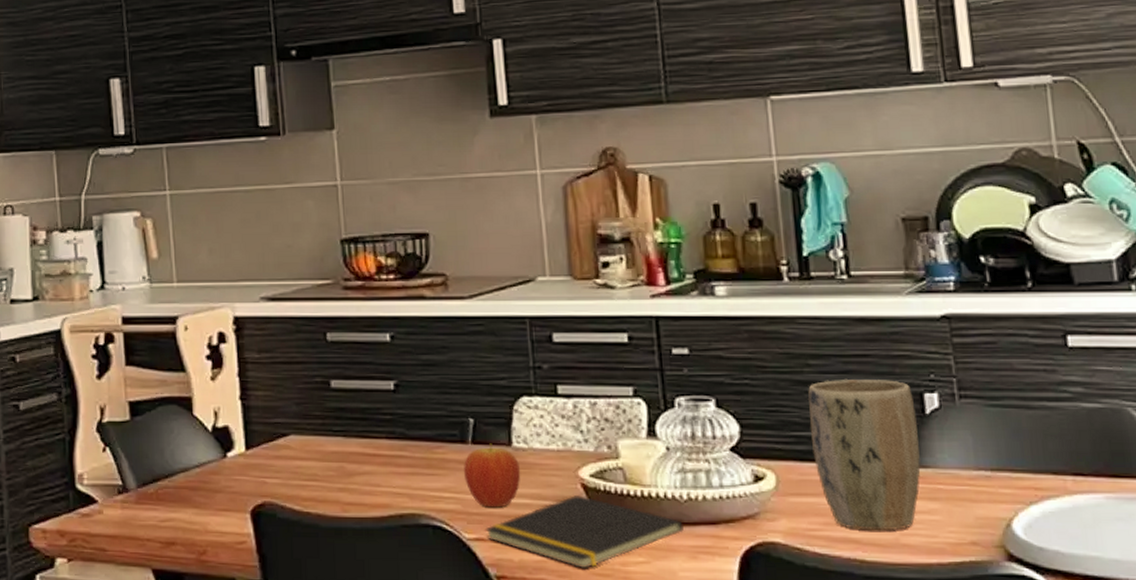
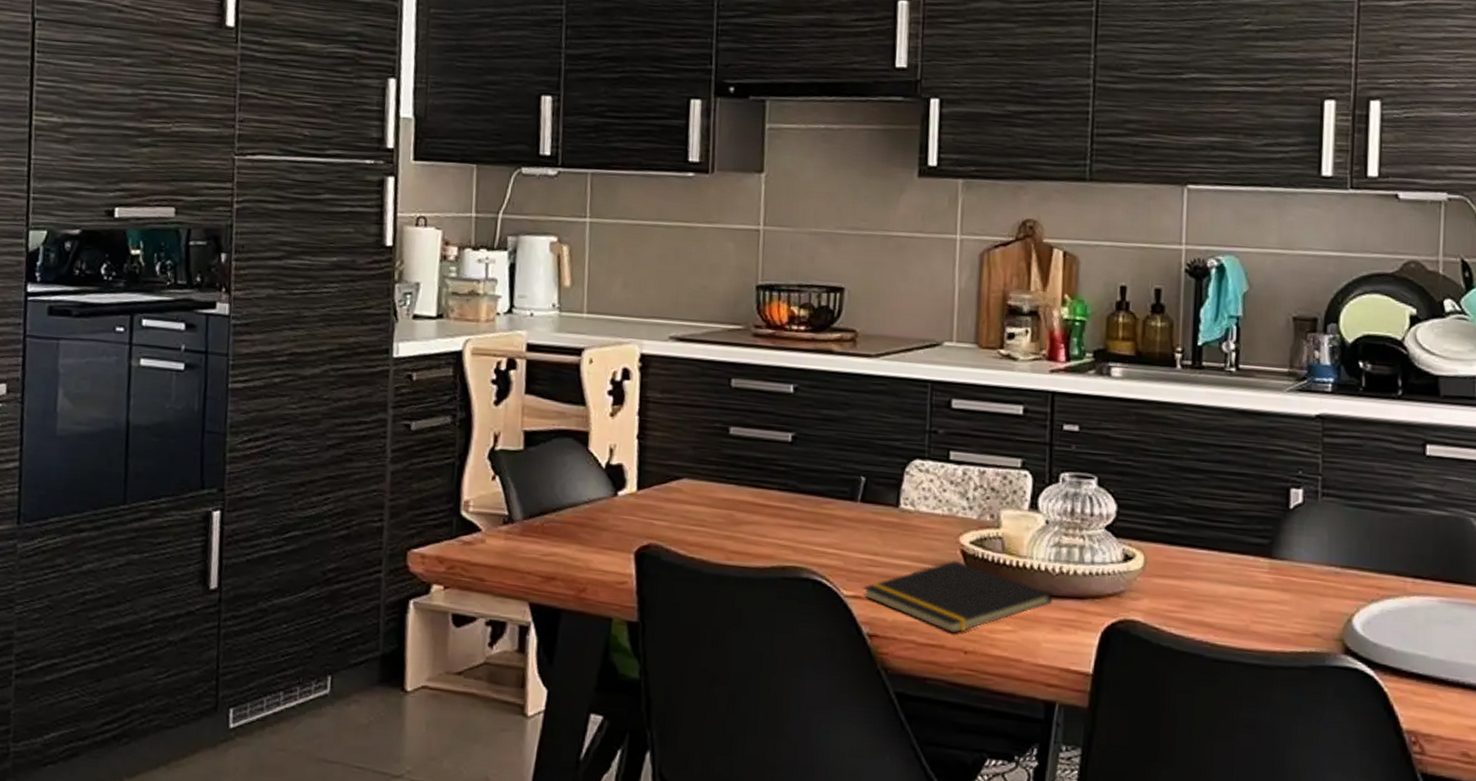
fruit: present [464,443,521,508] -> none [849,503,905,567]
plant pot: present [807,378,921,531] -> none [1182,468,1281,618]

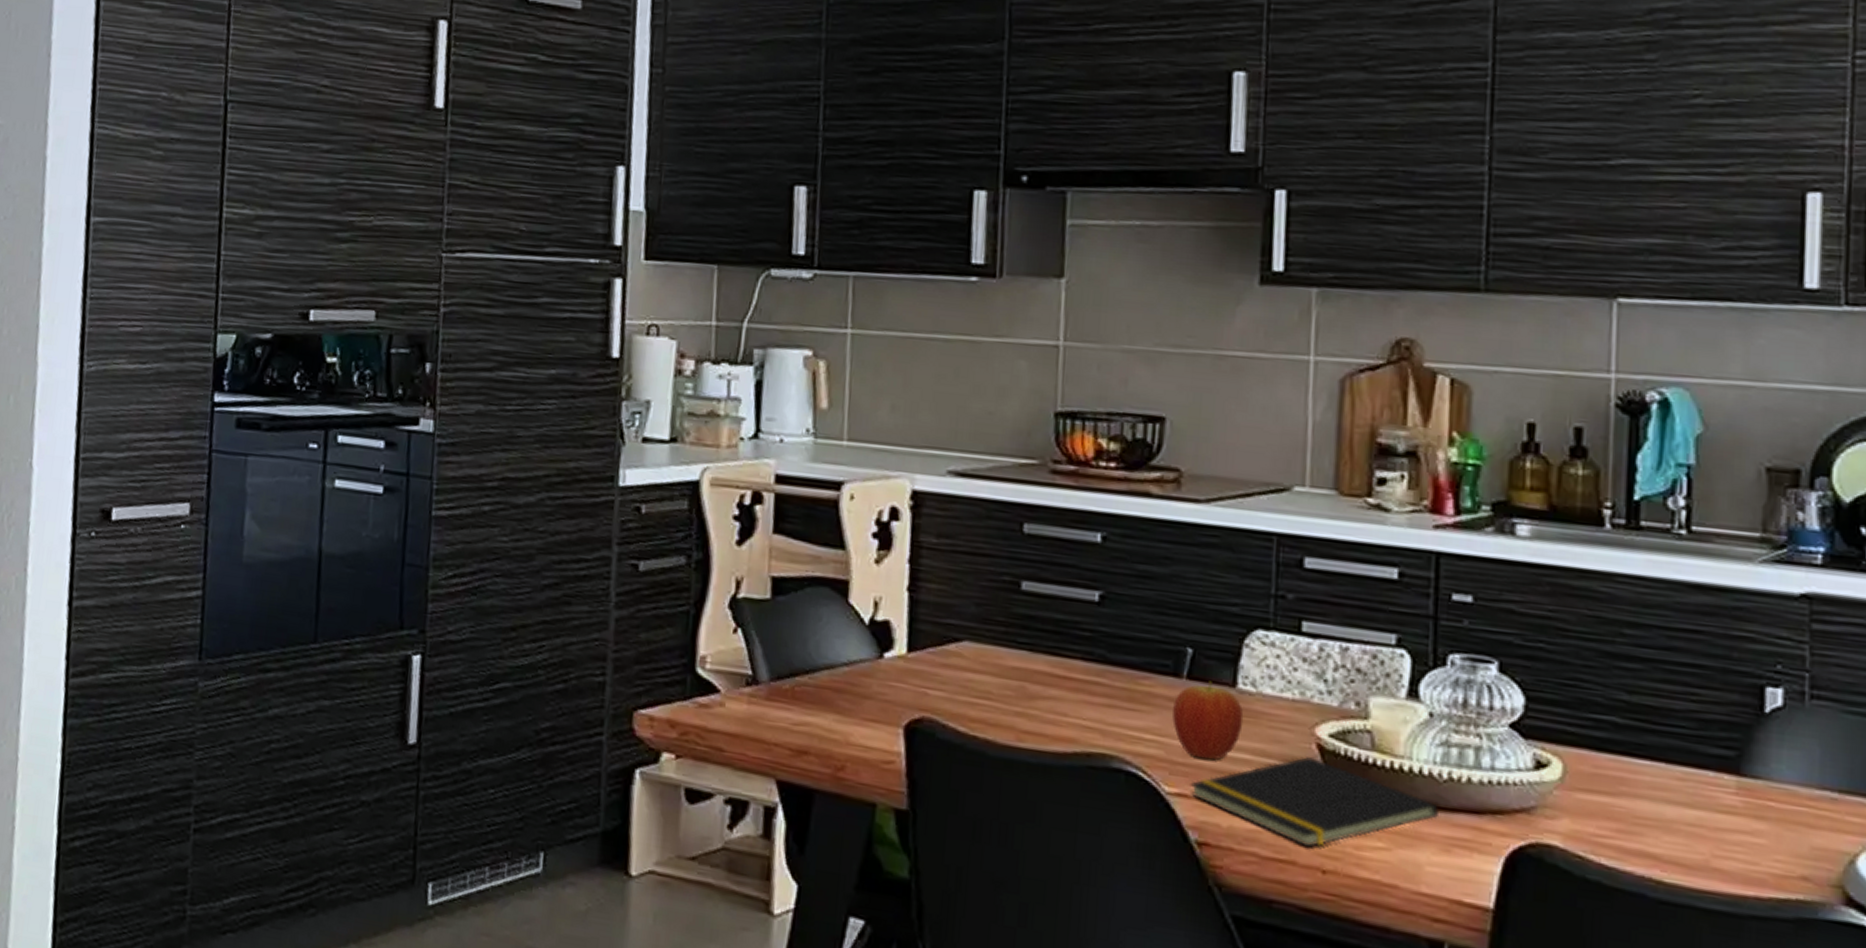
fruit: none [849,503,905,567] -> present [1172,681,1244,760]

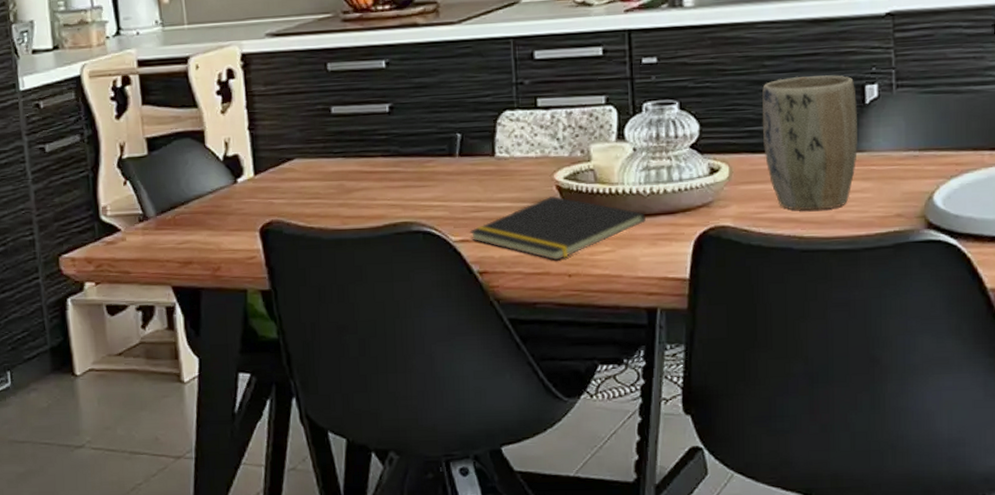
fruit: present [1172,681,1244,760] -> none [451,155,503,212]
plant pot: none [1614,655,1753,850] -> present [761,75,859,211]

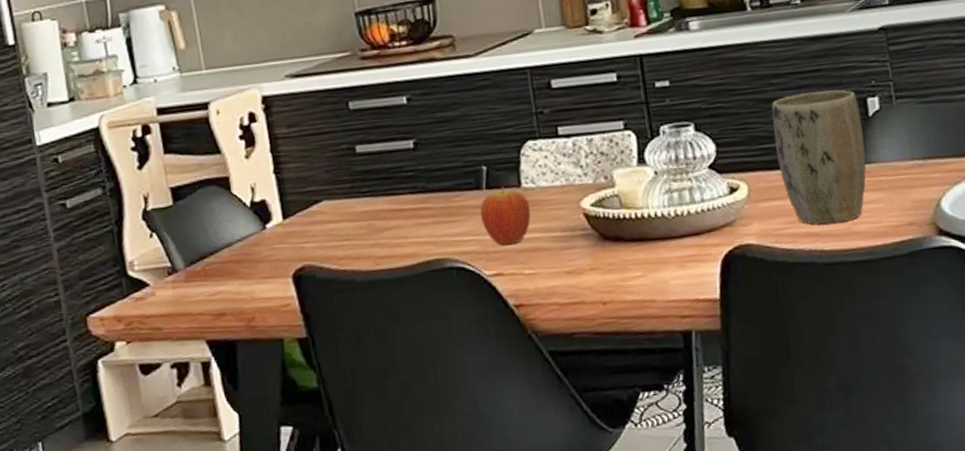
fruit: none [451,155,503,212] -> present [480,186,531,245]
notepad: present [469,196,647,261] -> none [502,224,674,289]

